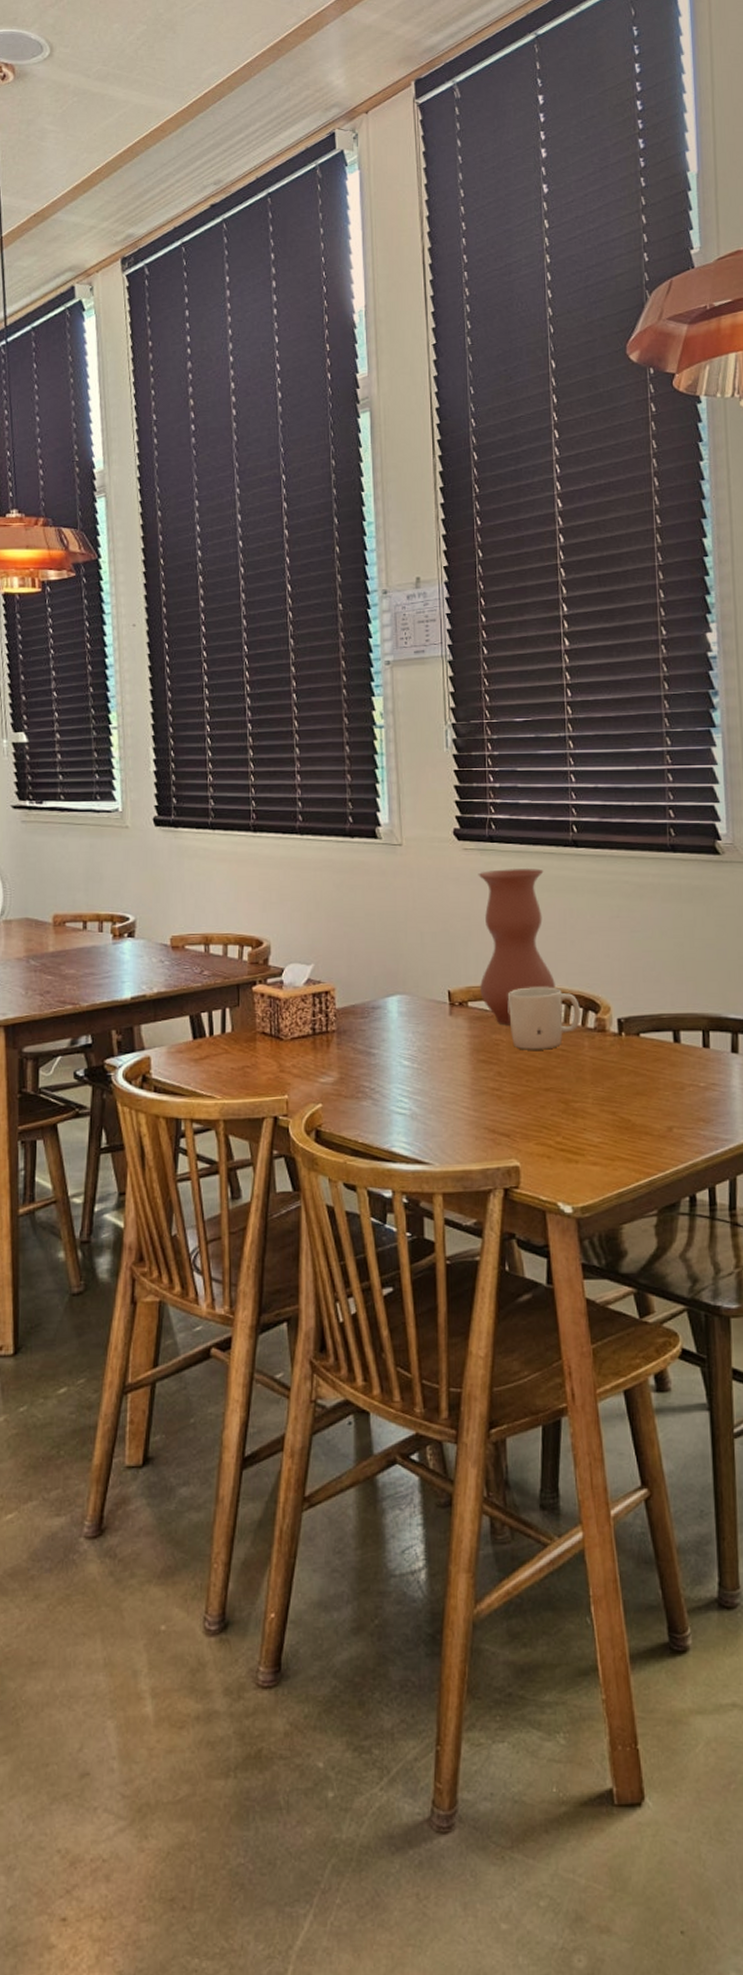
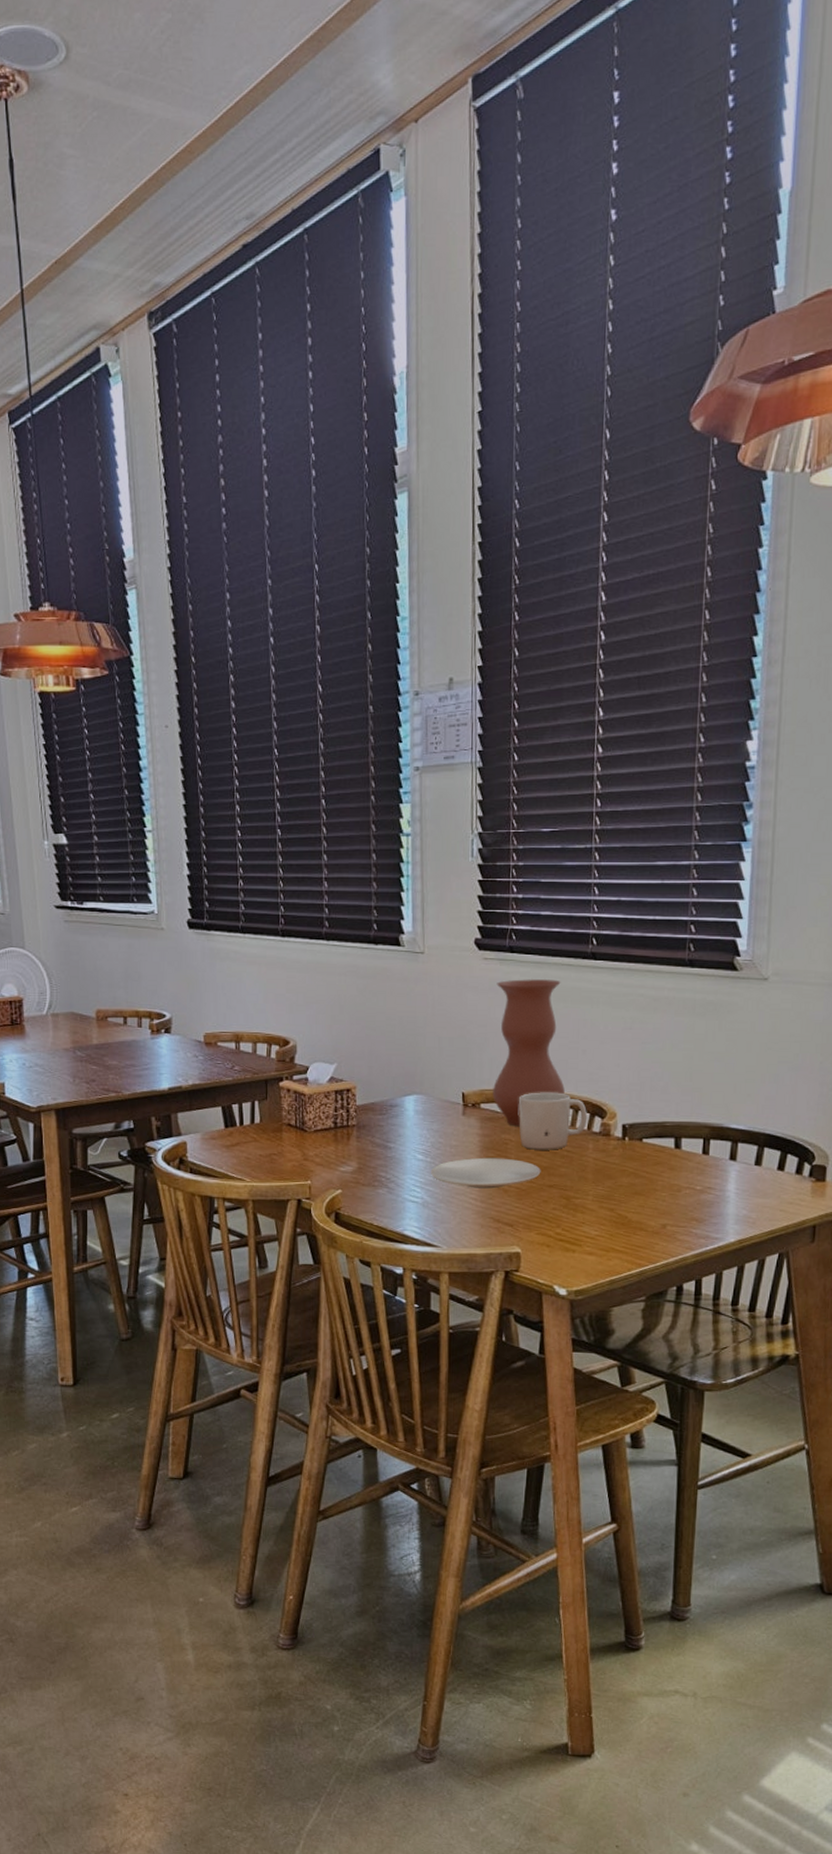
plate: none [417,1060,536,1096] -> present [430,1157,541,1189]

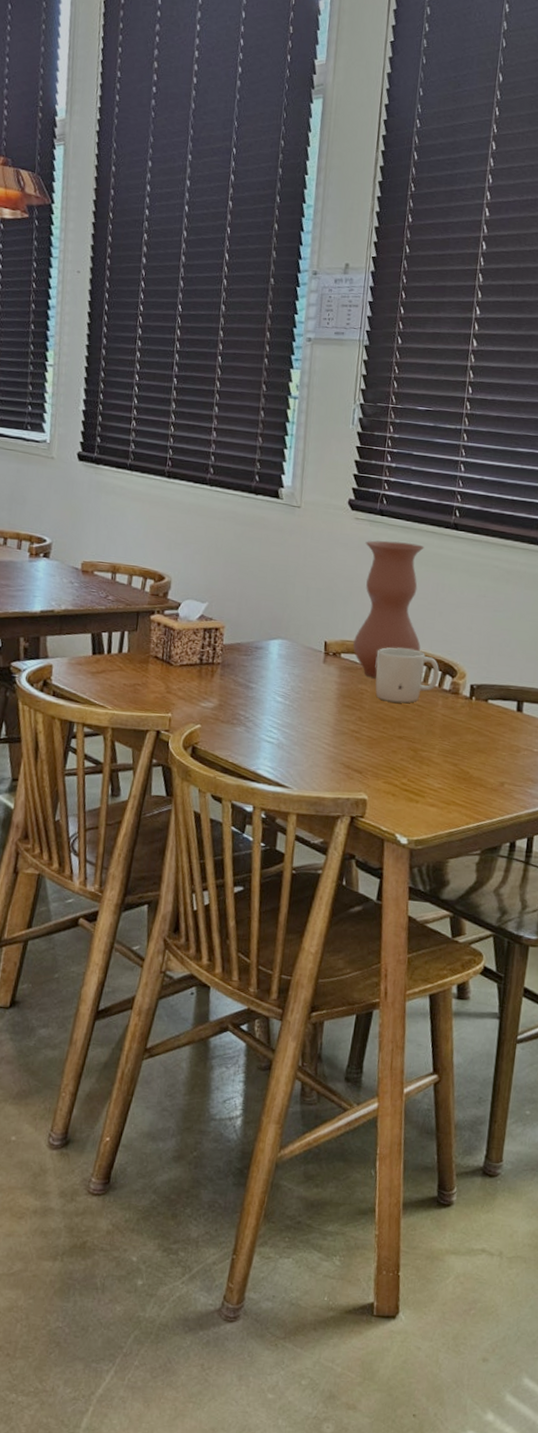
plate: present [430,1157,541,1189] -> none [288,704,393,736]

